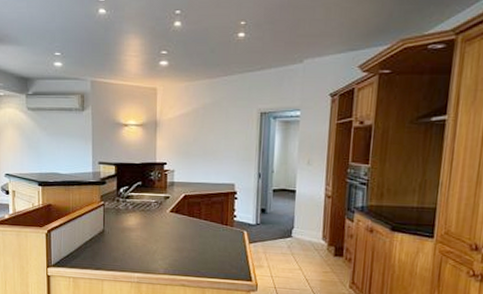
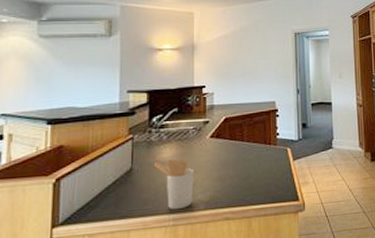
utensil holder: none [121,227,156,270] -> present [153,159,194,210]

